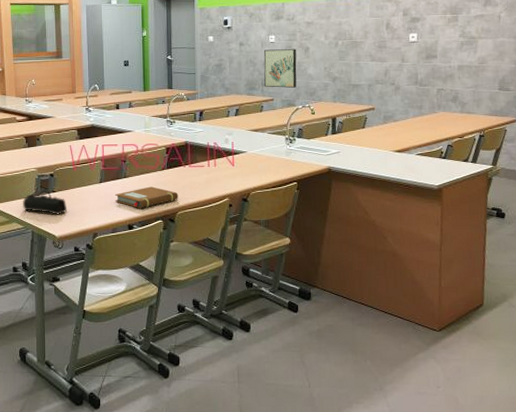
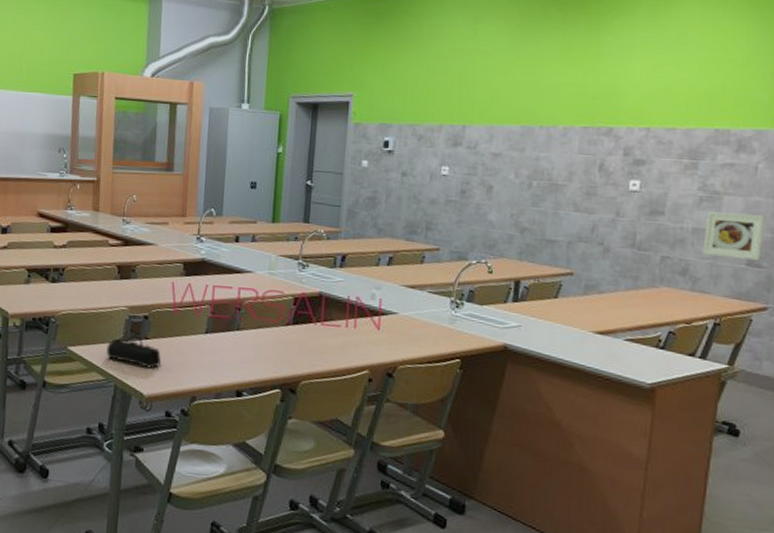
notebook: present [114,186,178,208] -> none [222,344,304,372]
wall art: present [263,49,297,88] -> none [429,184,475,237]
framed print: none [466,51,509,86] -> present [703,211,765,261]

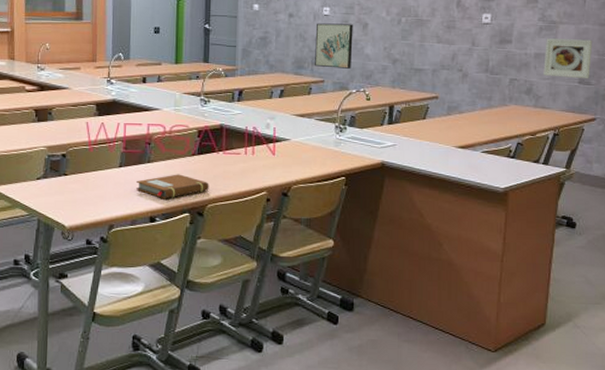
pencil case: present [106,334,162,369] -> none [28,172,80,202]
notebook: none [222,344,304,372] -> present [135,174,209,198]
wall art: none [429,184,475,237] -> present [315,23,353,69]

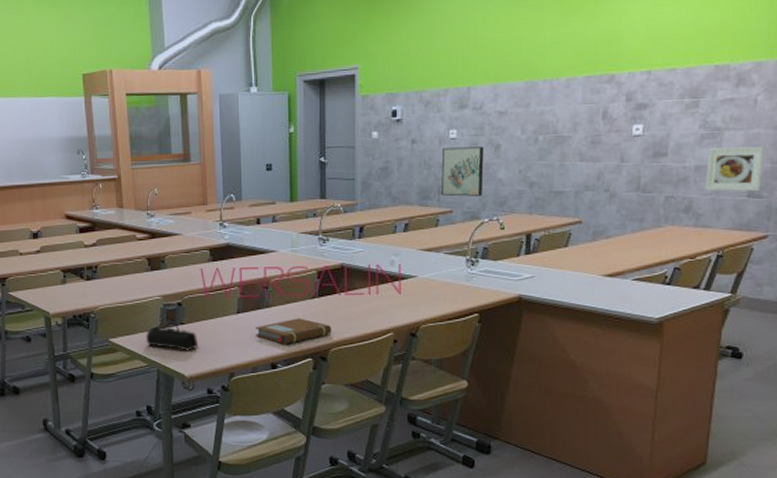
pencil case: none [28,172,80,202] -> present [146,321,199,351]

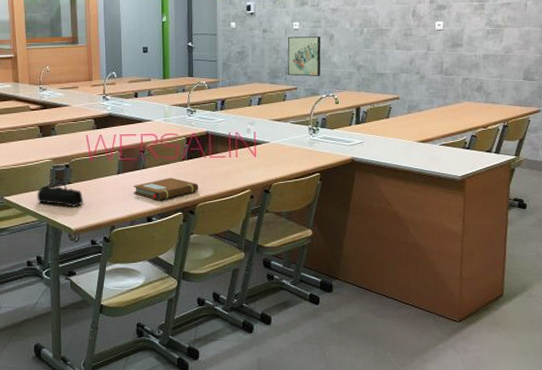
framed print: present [705,146,765,192] -> none [492,40,535,76]

